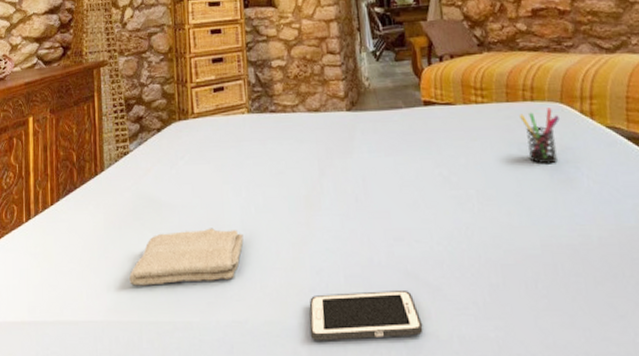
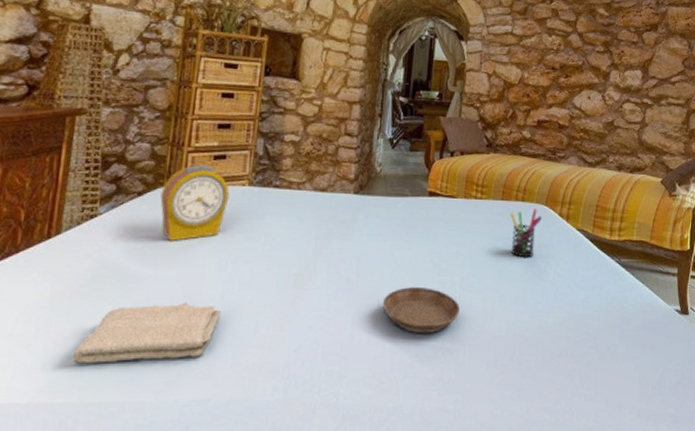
alarm clock: none [175,97,233,171] -> present [160,164,230,241]
cell phone: present [309,291,423,341] -> none [276,368,390,418]
saucer: none [395,203,483,253] -> present [382,287,461,334]

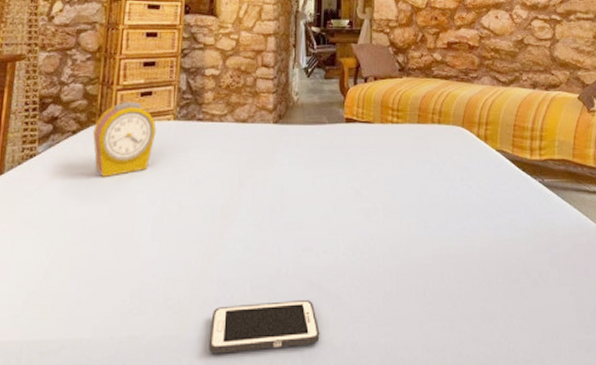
washcloth: present [73,303,221,363] -> none [15,237,152,301]
cell phone: none [276,368,390,418] -> present [208,300,320,354]
saucer: present [382,287,461,334] -> none [307,215,385,263]
pen holder: present [510,209,542,258] -> none [427,131,460,182]

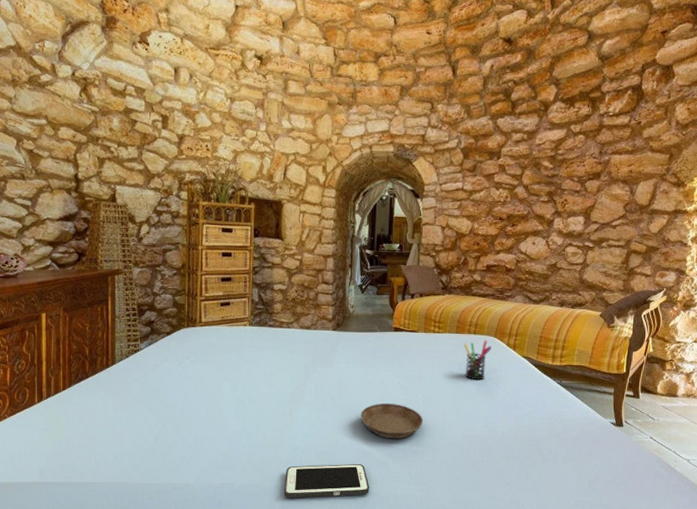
alarm clock: present [93,101,157,177] -> none [184,310,235,369]
saucer: none [307,215,385,263] -> present [360,403,424,439]
pen holder: none [427,131,460,182] -> present [464,340,492,380]

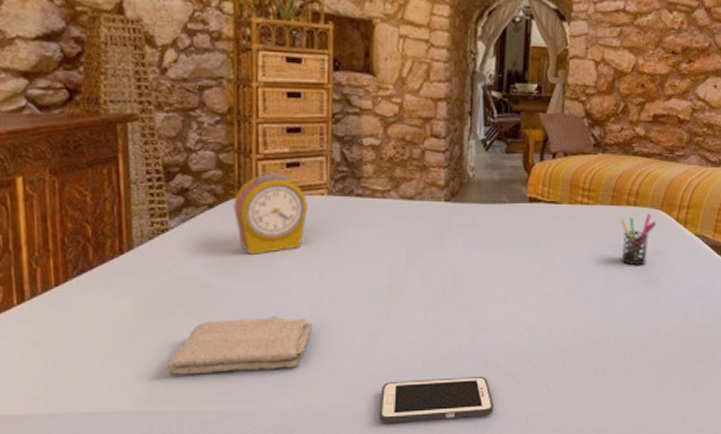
washcloth: none [135,414,237,457] -> present [167,316,312,375]
alarm clock: none [184,310,235,369] -> present [233,172,308,254]
saucer: present [360,403,424,439] -> none [482,298,566,344]

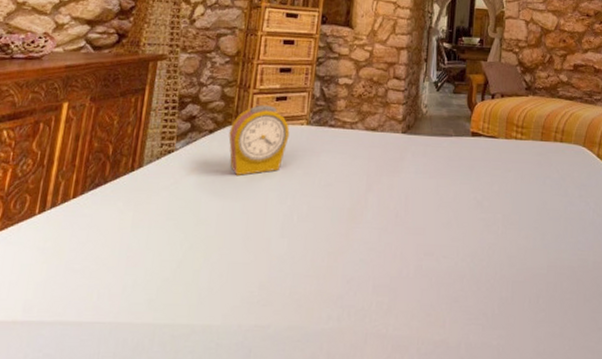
washcloth: present [167,316,312,375] -> none [150,233,281,288]
cell phone: present [379,377,494,423] -> none [330,300,437,346]
pen holder: present [620,214,656,266] -> none [549,149,580,198]

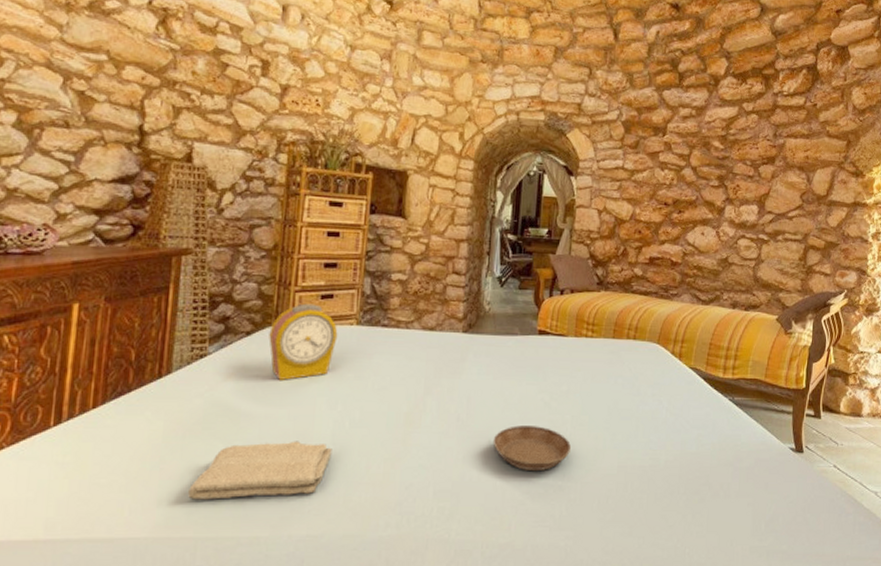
washcloth: none [150,233,281,288] -> present [188,441,332,500]
saucer: none [428,223,503,269] -> present [492,425,572,472]

